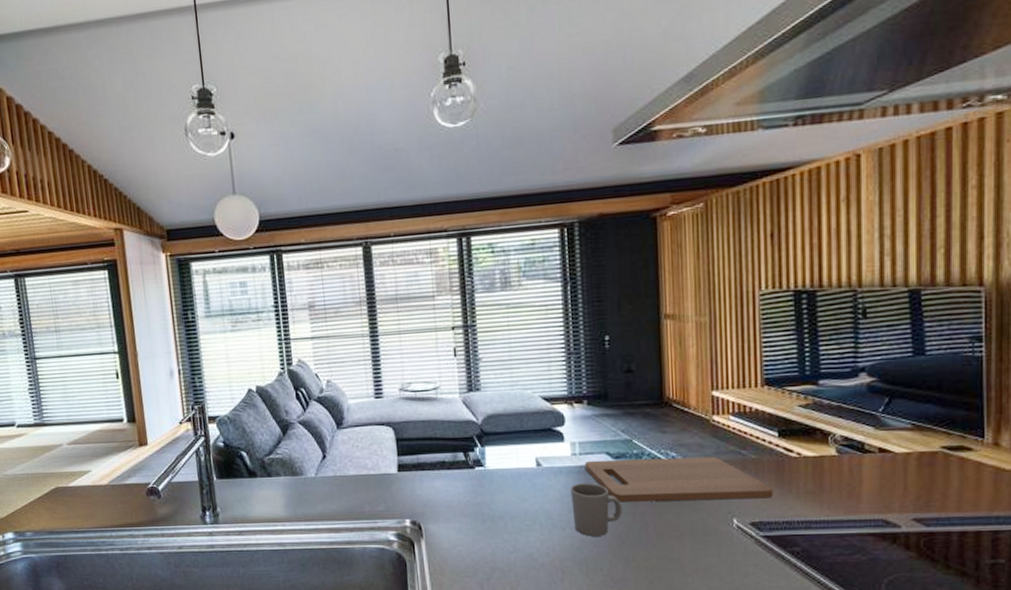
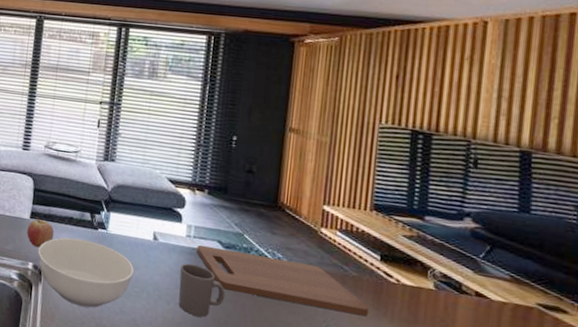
fruit: none [397,469,428,502] -> present [27,217,54,248]
bowl: none [412,482,522,553] -> present [37,237,135,308]

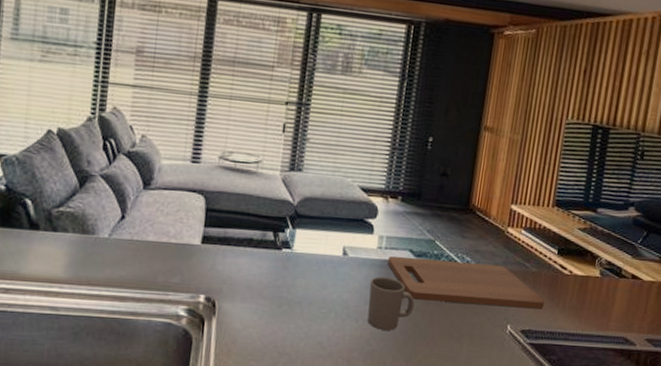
fruit: present [27,217,54,248] -> none [197,241,231,277]
bowl: present [37,237,135,308] -> none [210,261,322,337]

